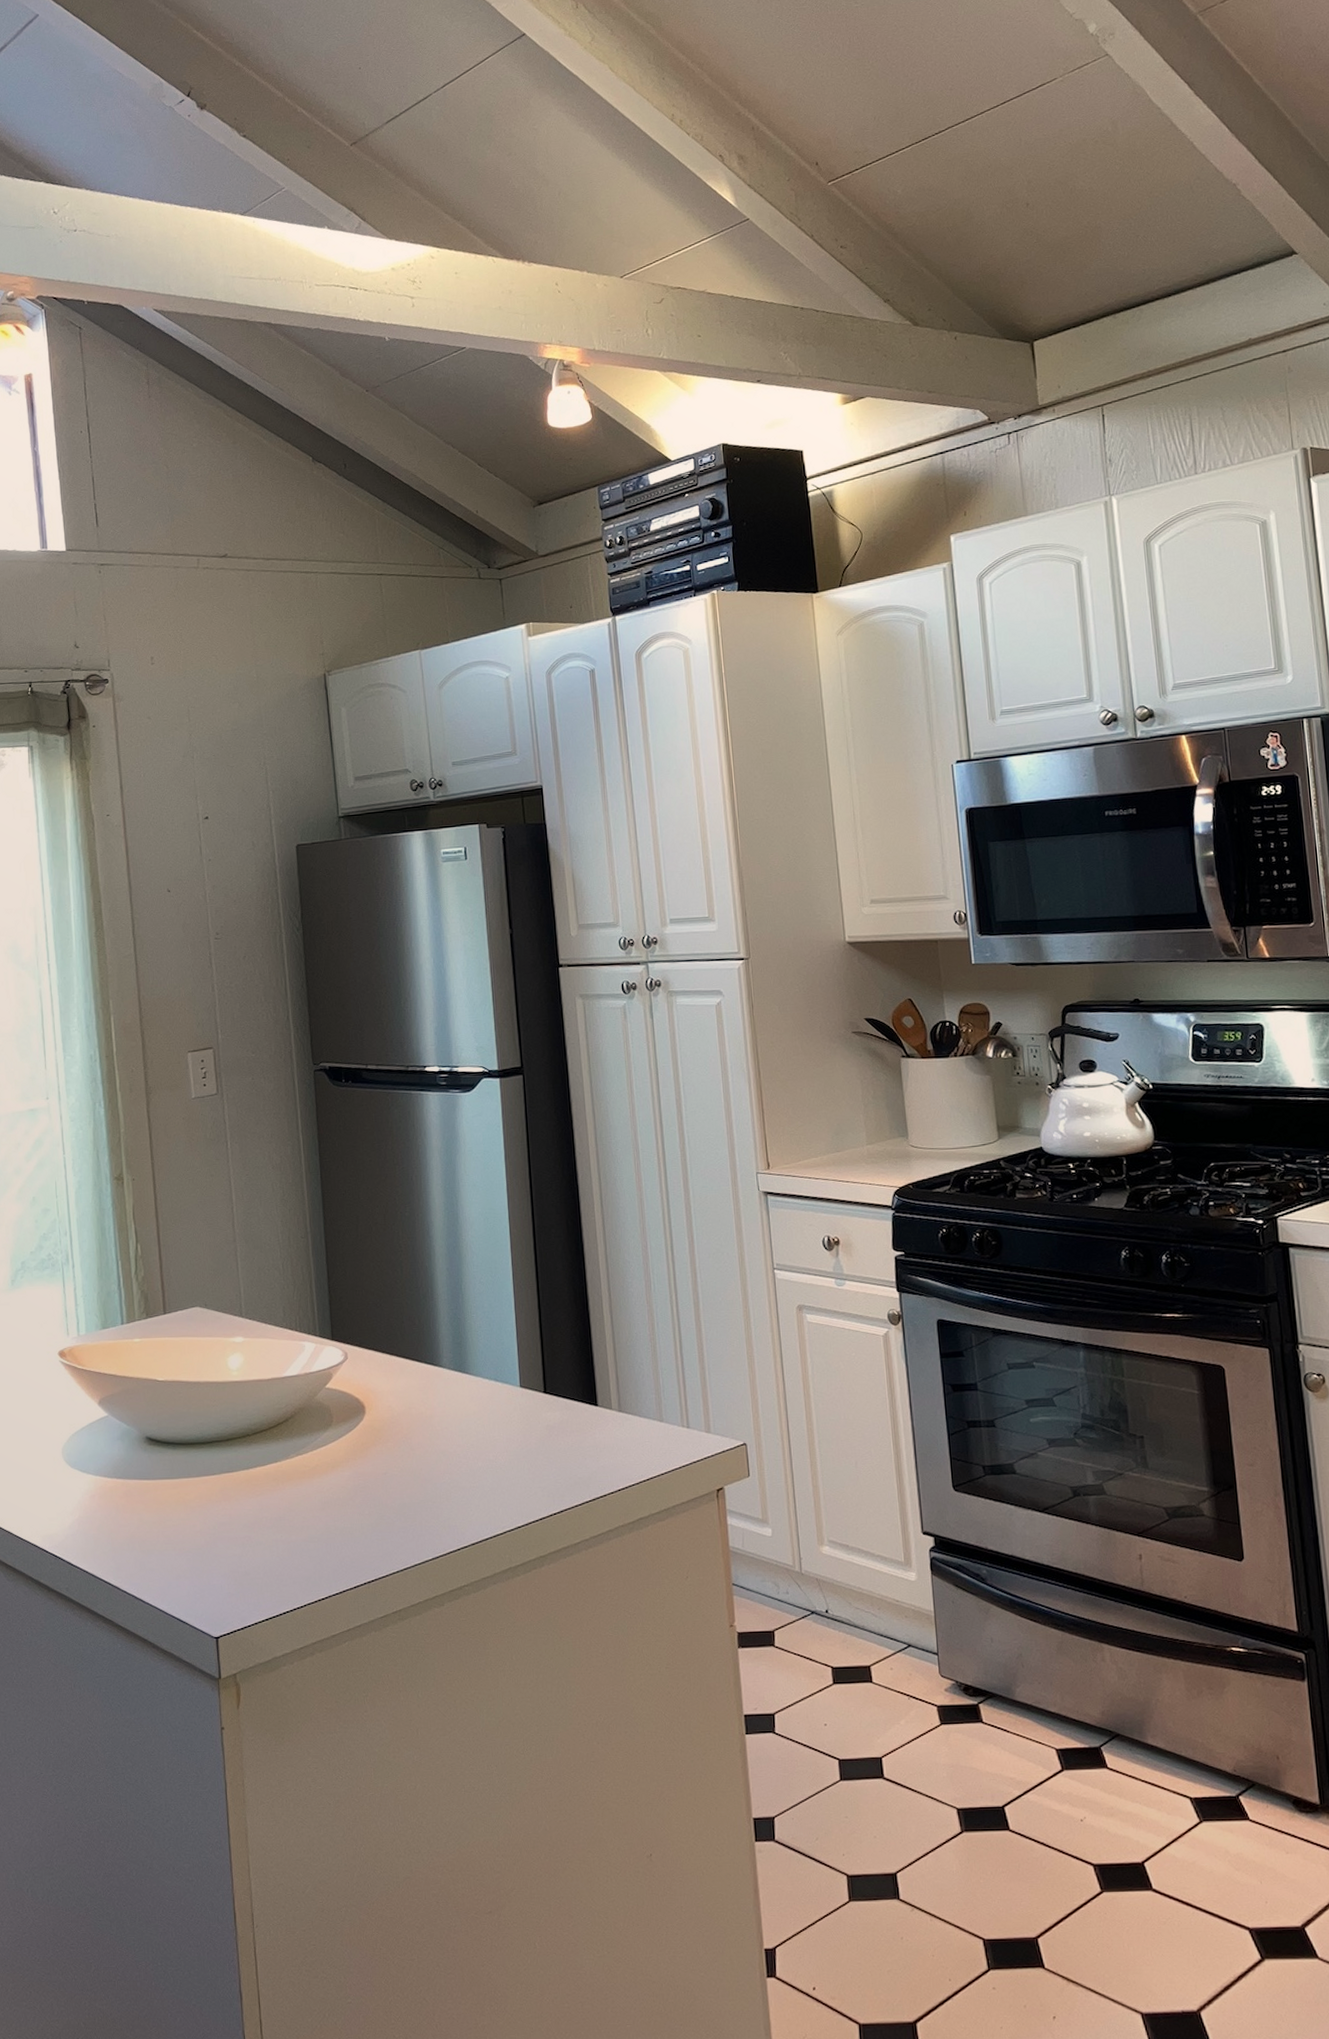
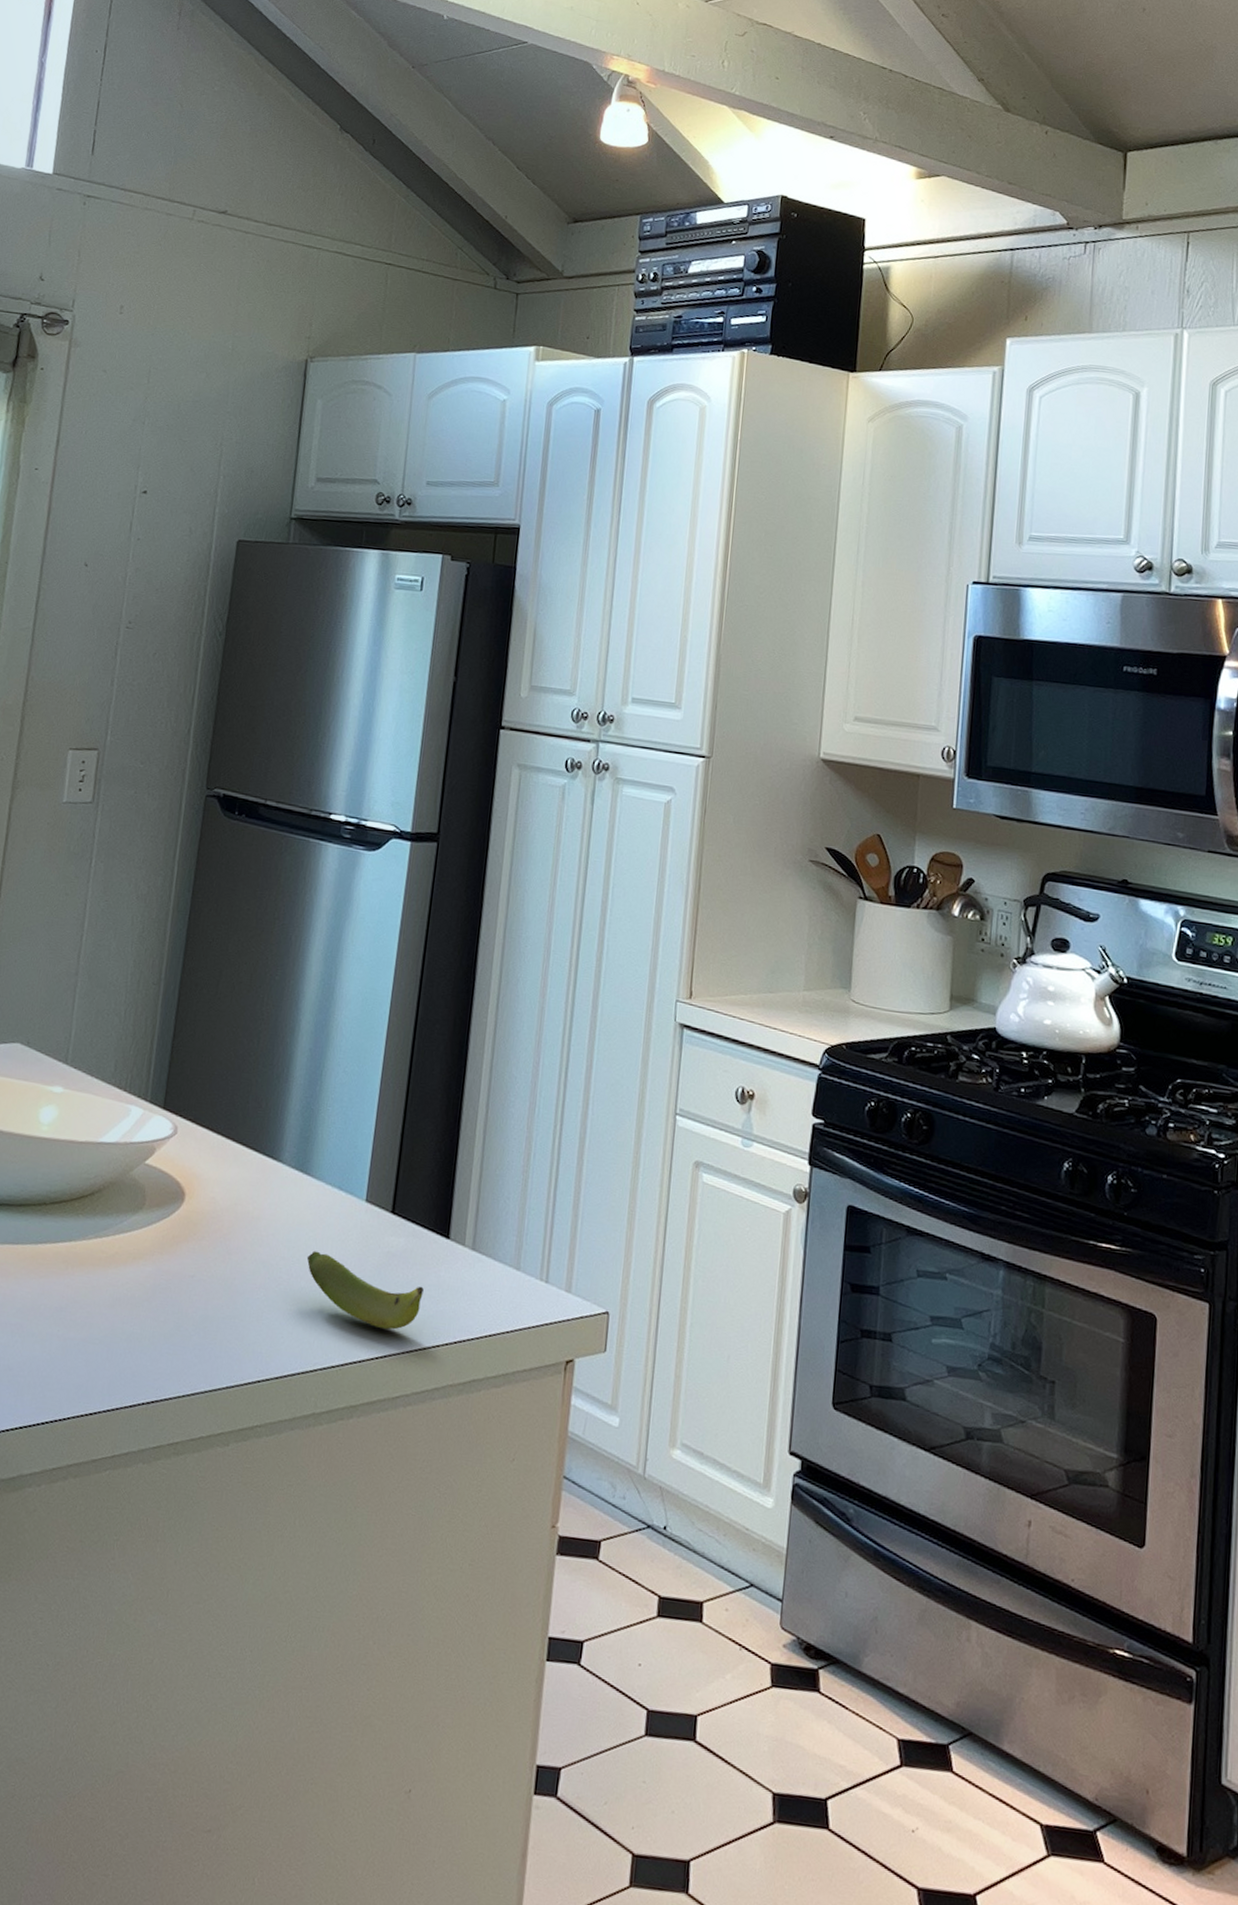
banana: none [479,1435,584,1489] -> present [307,1251,424,1330]

